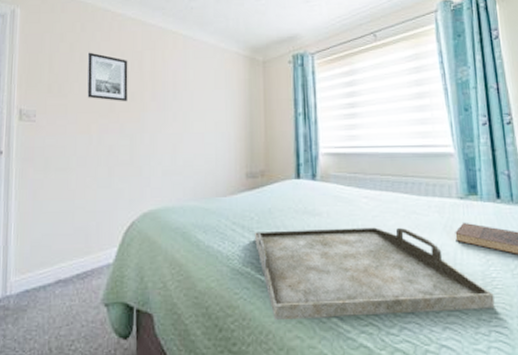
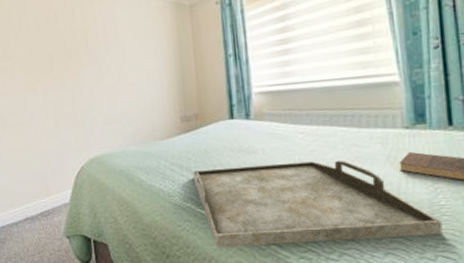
wall art: present [87,52,128,102] -> none [23,15,65,60]

